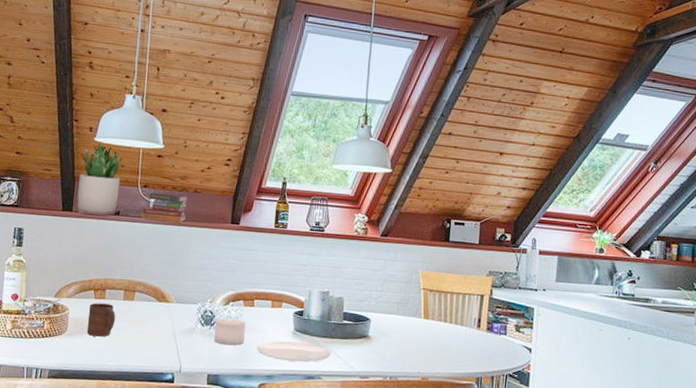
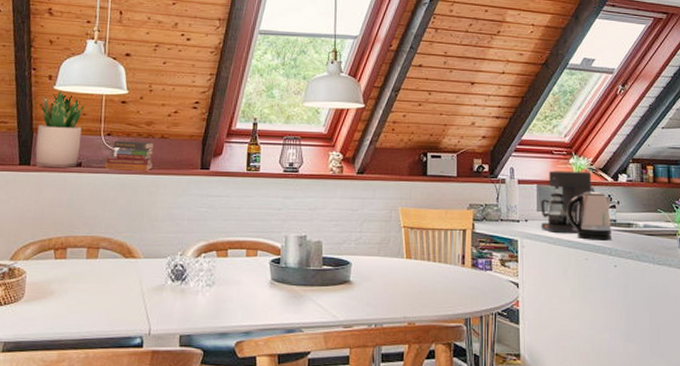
cup: present [86,303,116,337] -> none [45,263,78,301]
candle: present [214,318,246,346] -> none [186,271,219,301]
plate: present [256,341,331,362] -> none [232,292,312,315]
coffee maker: none [558,243,614,305] -> present [541,170,592,234]
kettle: none [585,265,631,314] -> present [566,191,611,241]

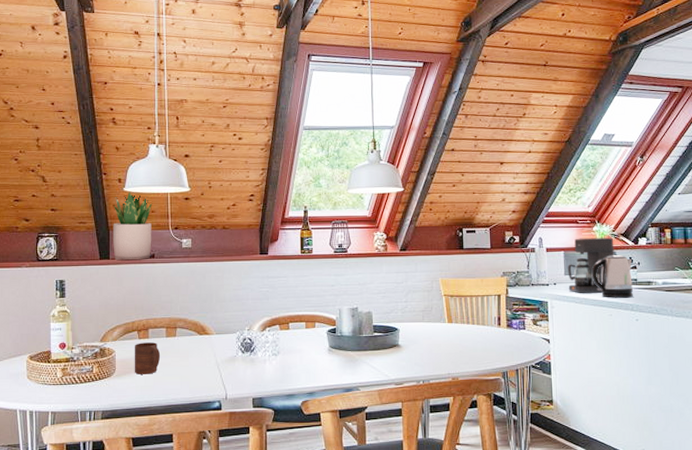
cup: none [45,263,78,301] -> present [134,342,161,374]
books: present [105,140,154,171] -> none [175,232,217,260]

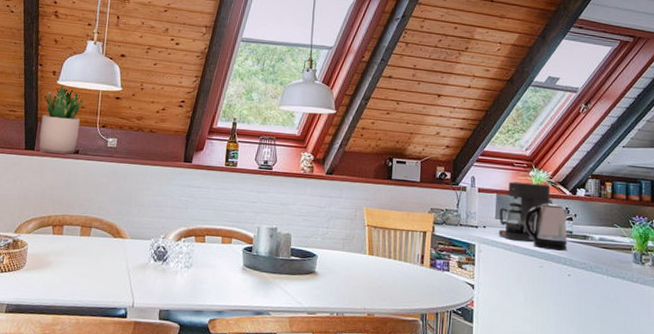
cup: present [134,342,161,374] -> none [44,238,73,272]

